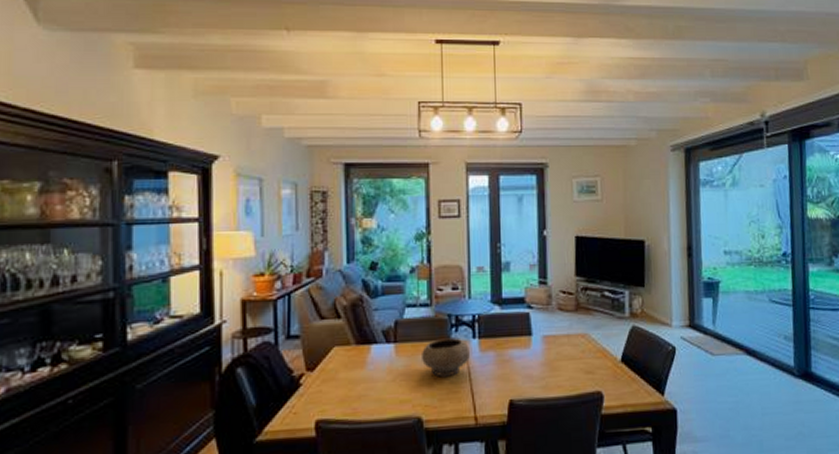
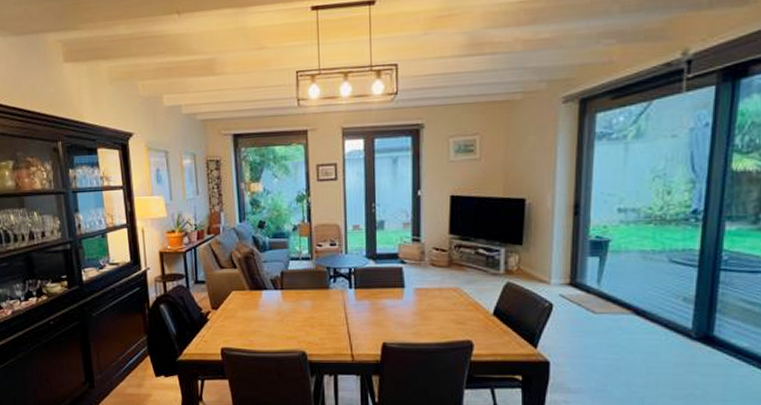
bowl: present [422,338,470,378] -> none [305,287,347,320]

